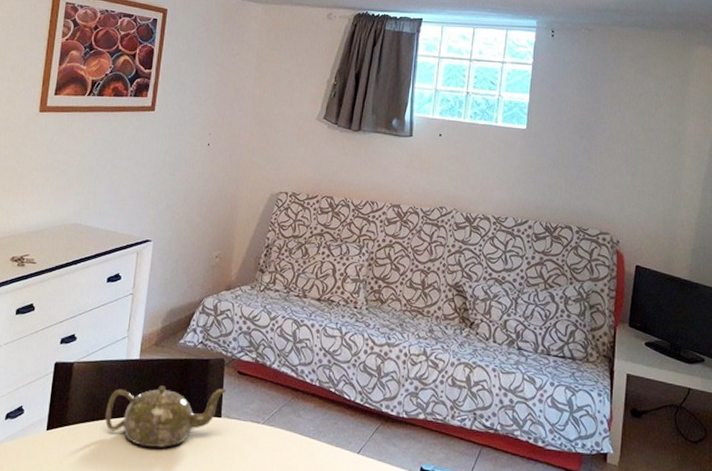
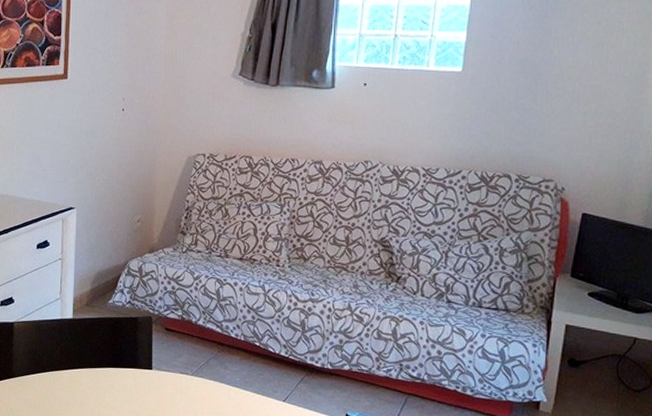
teapot: present [105,385,226,447] -> none [46,342,155,396]

